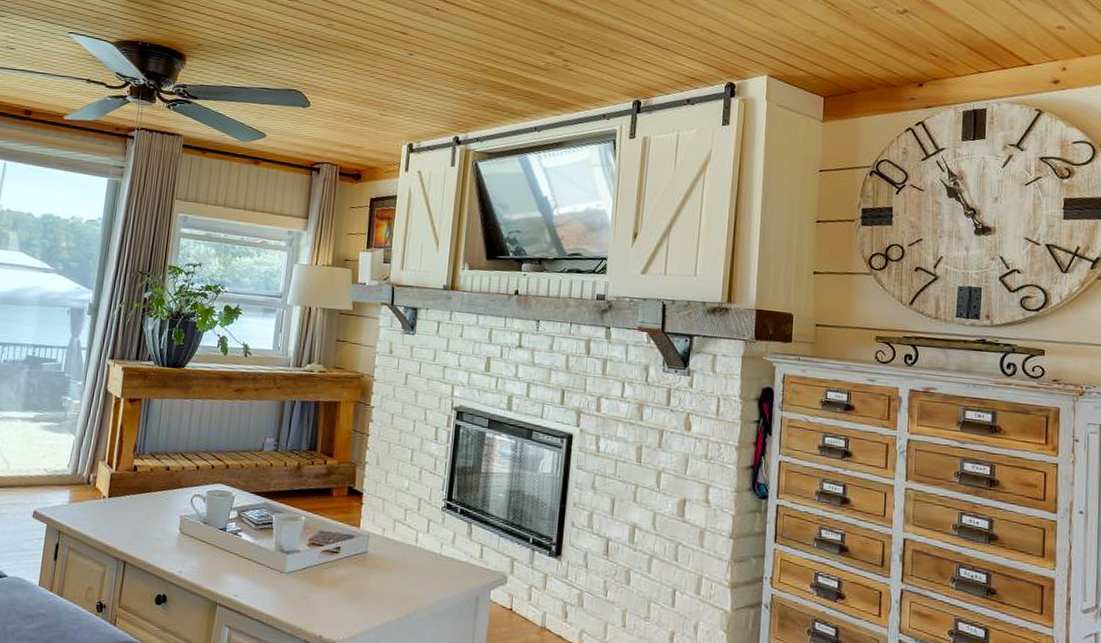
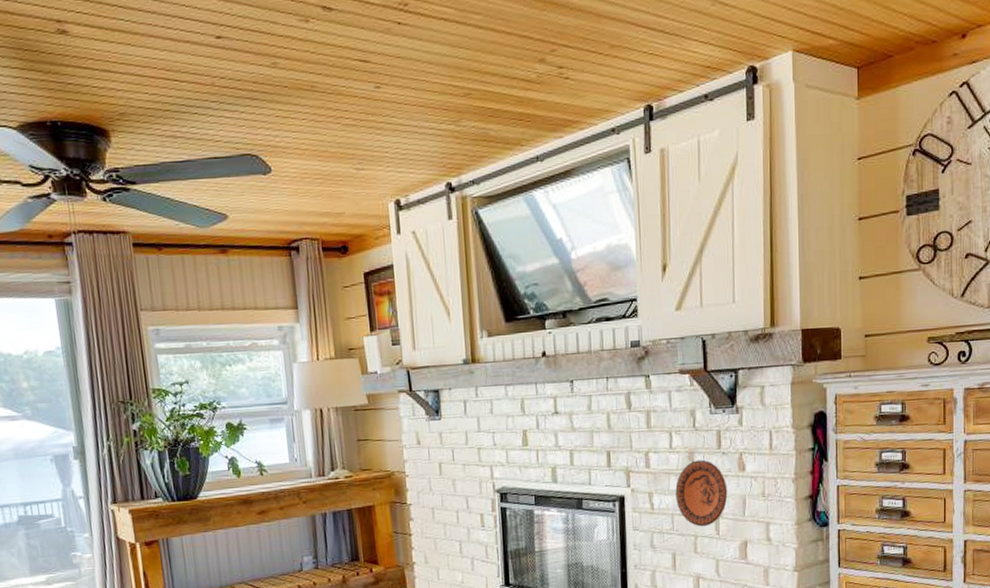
decorative plate: none [621,412,672,478] -> present [675,459,728,527]

